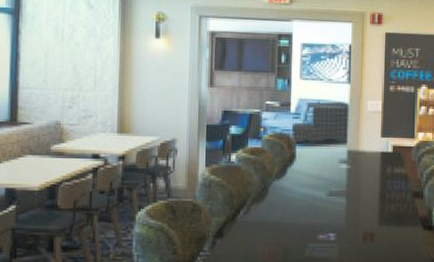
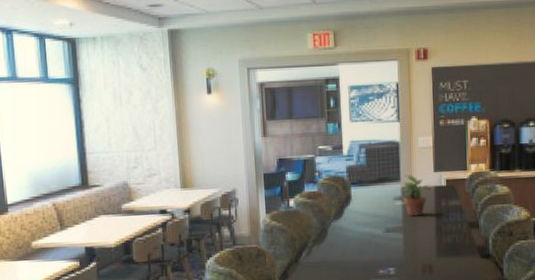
potted plant: none [348,138,379,182] -> present [403,175,433,217]

